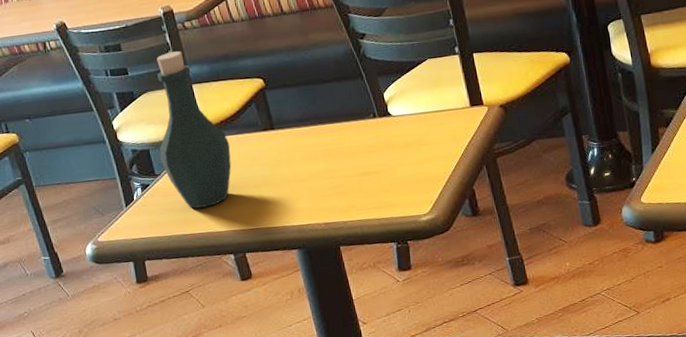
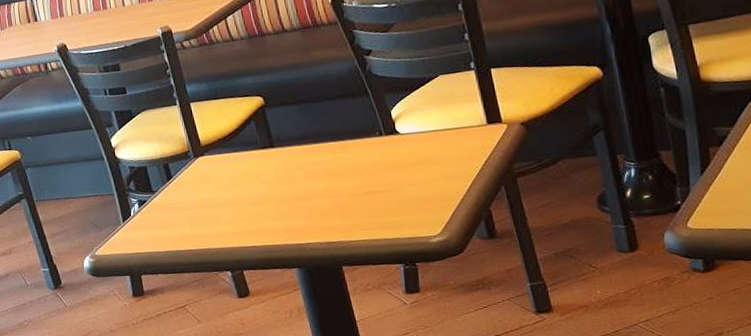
bottle: present [156,51,232,209] -> none [155,70,230,225]

